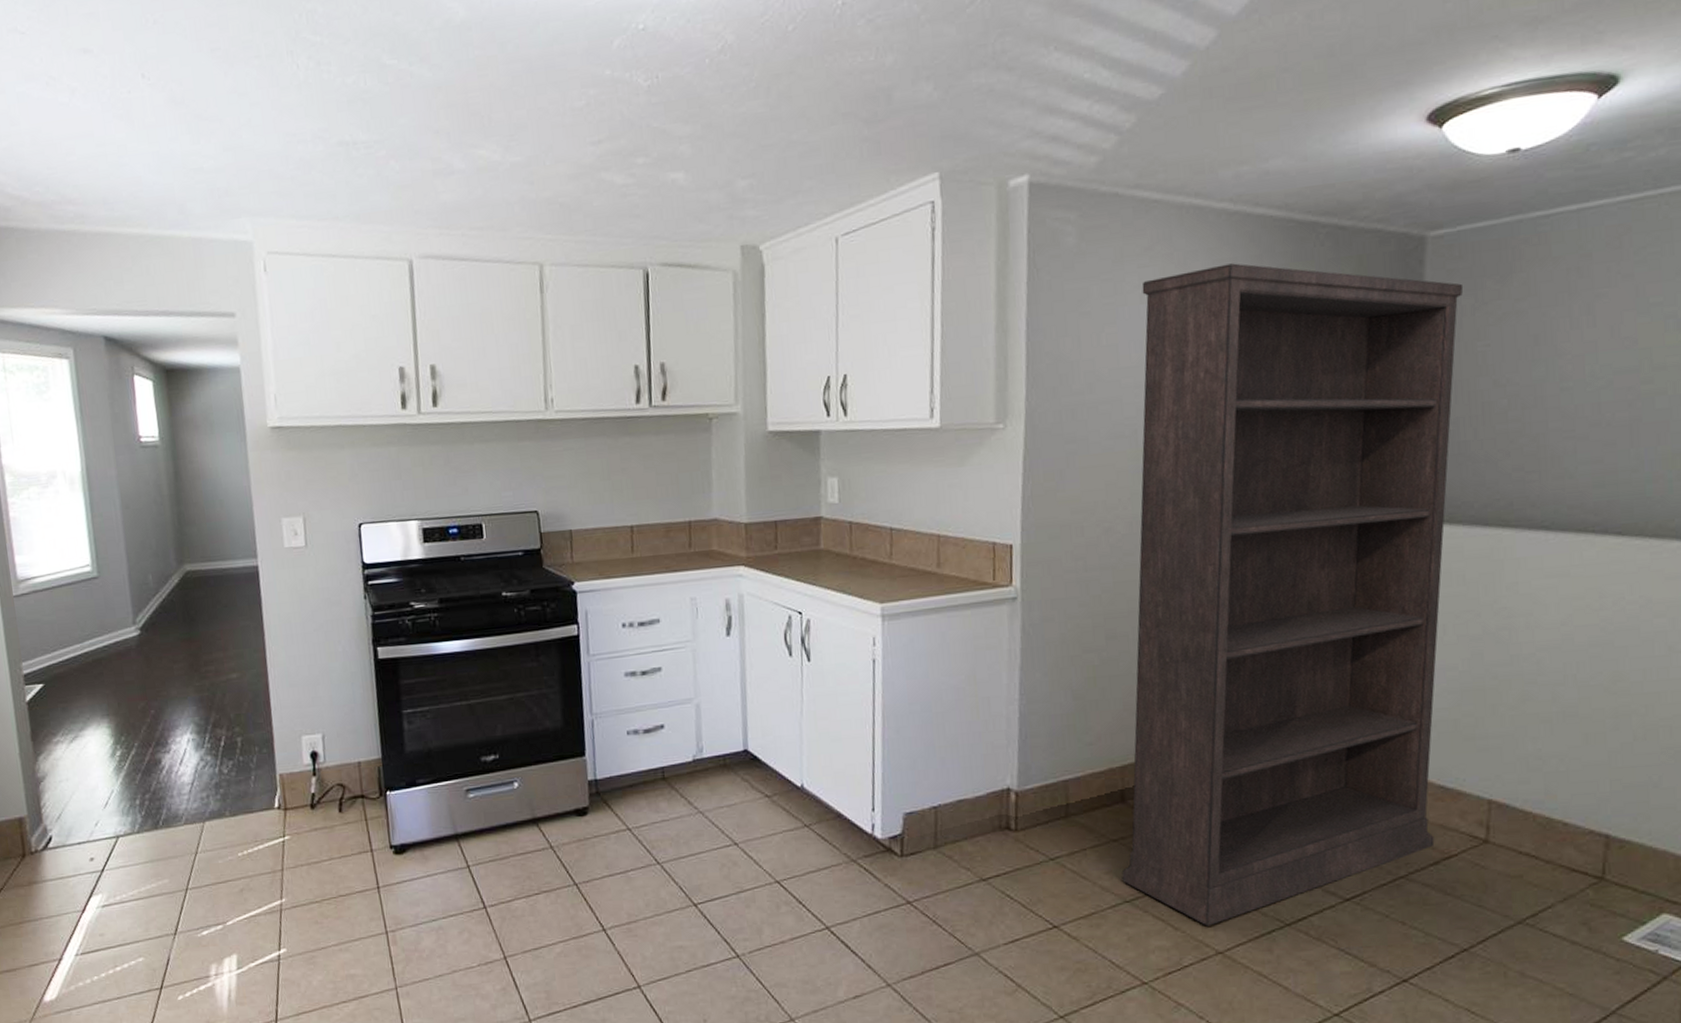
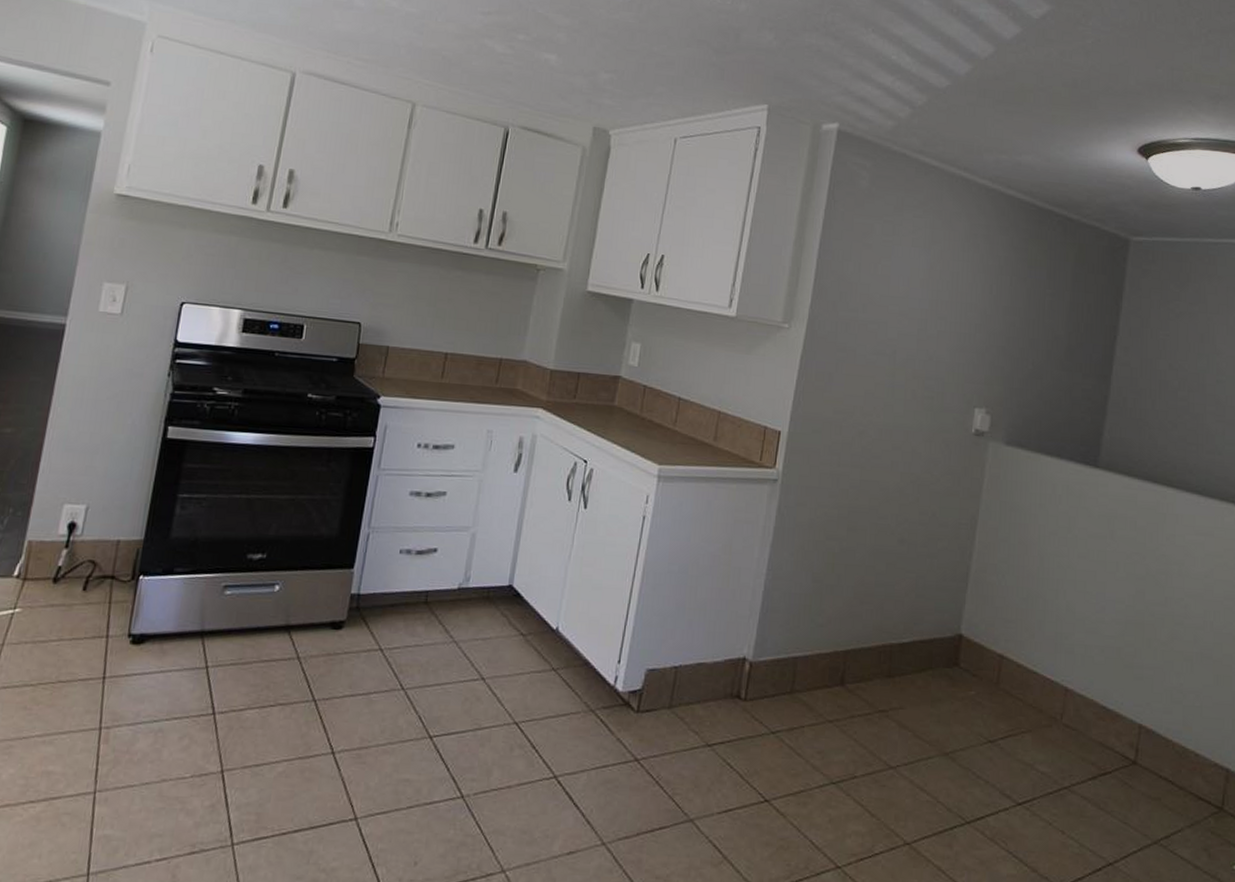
bookshelf: present [1121,263,1464,926] -> none [831,228,1154,816]

